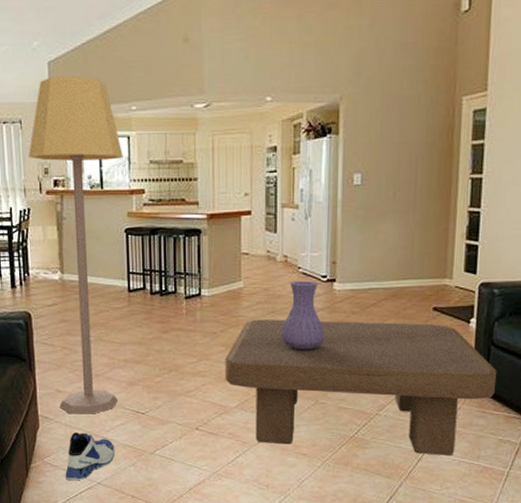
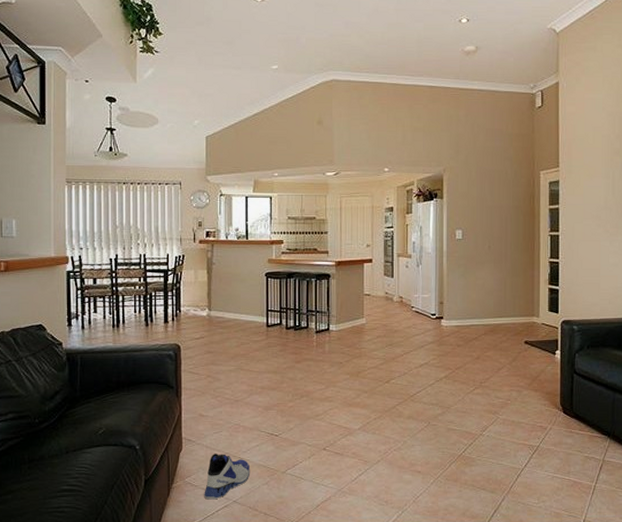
lamp: present [28,76,123,414] -> none [186,148,266,437]
coffee table: present [225,319,497,455] -> none [349,351,580,471]
vase: present [281,280,325,350] -> none [398,317,435,378]

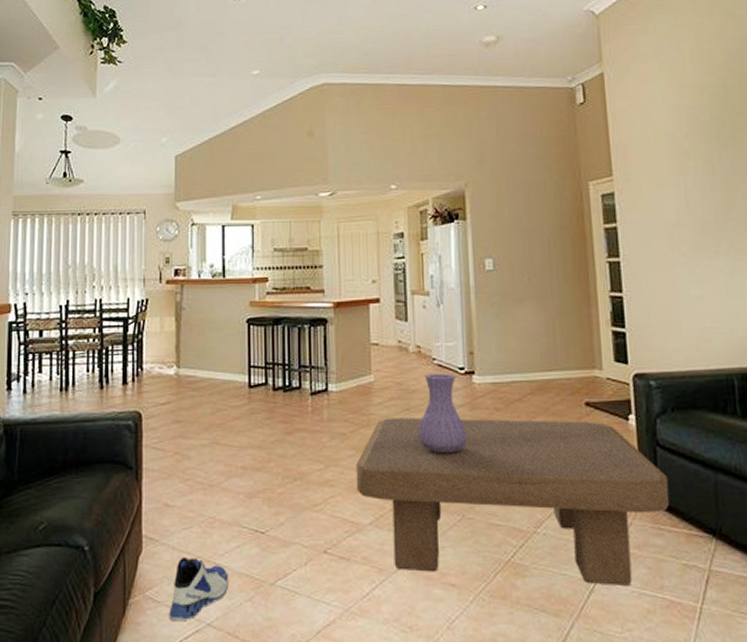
coffee table: none [349,351,580,471] -> present [356,418,670,586]
vase: none [398,317,435,378] -> present [418,373,467,454]

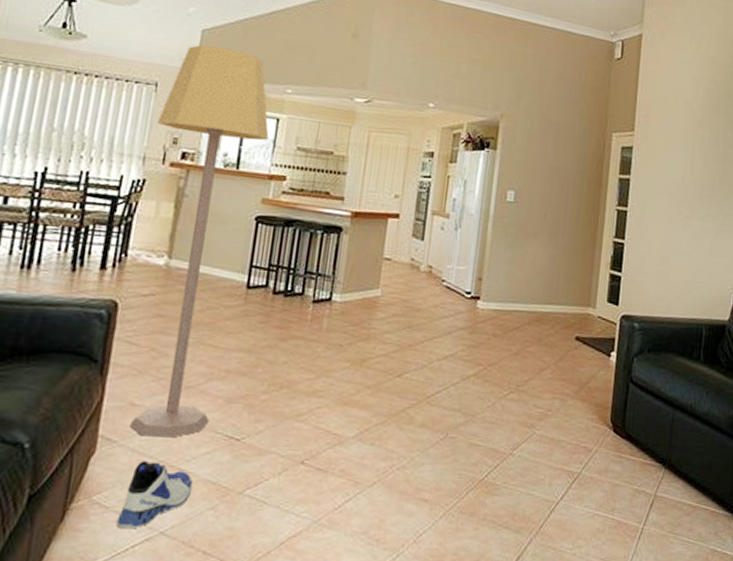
lamp: none [151,169,247,534] -> present [129,44,269,438]
coffee table: present [356,418,670,586] -> none [345,333,635,507]
vase: present [418,373,467,454] -> none [415,294,463,374]

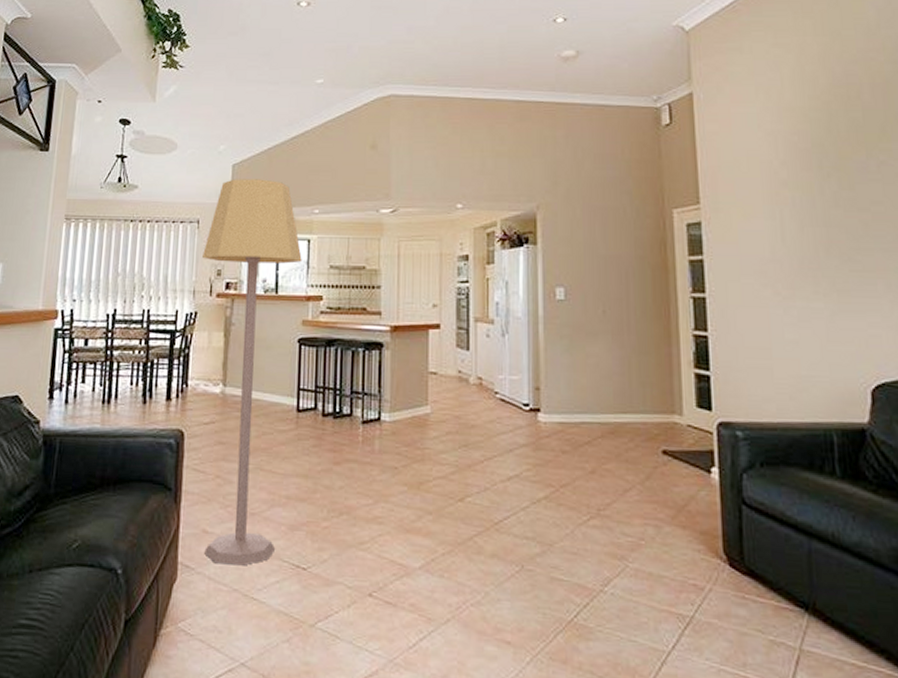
sneaker: present [116,461,193,529] -> none [201,589,267,659]

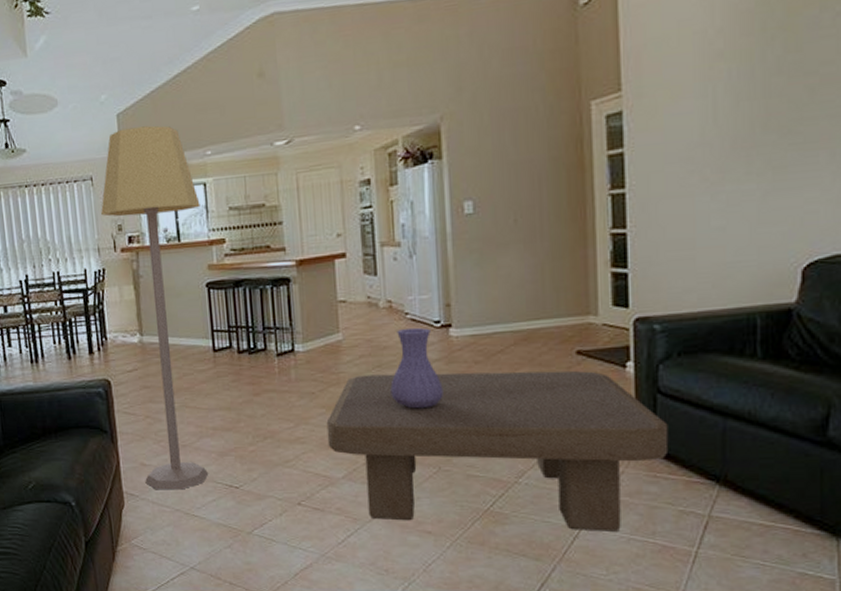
coffee table: none [406,453,756,660] -> present [326,370,669,532]
vase: none [476,408,529,497] -> present [390,327,443,409]

